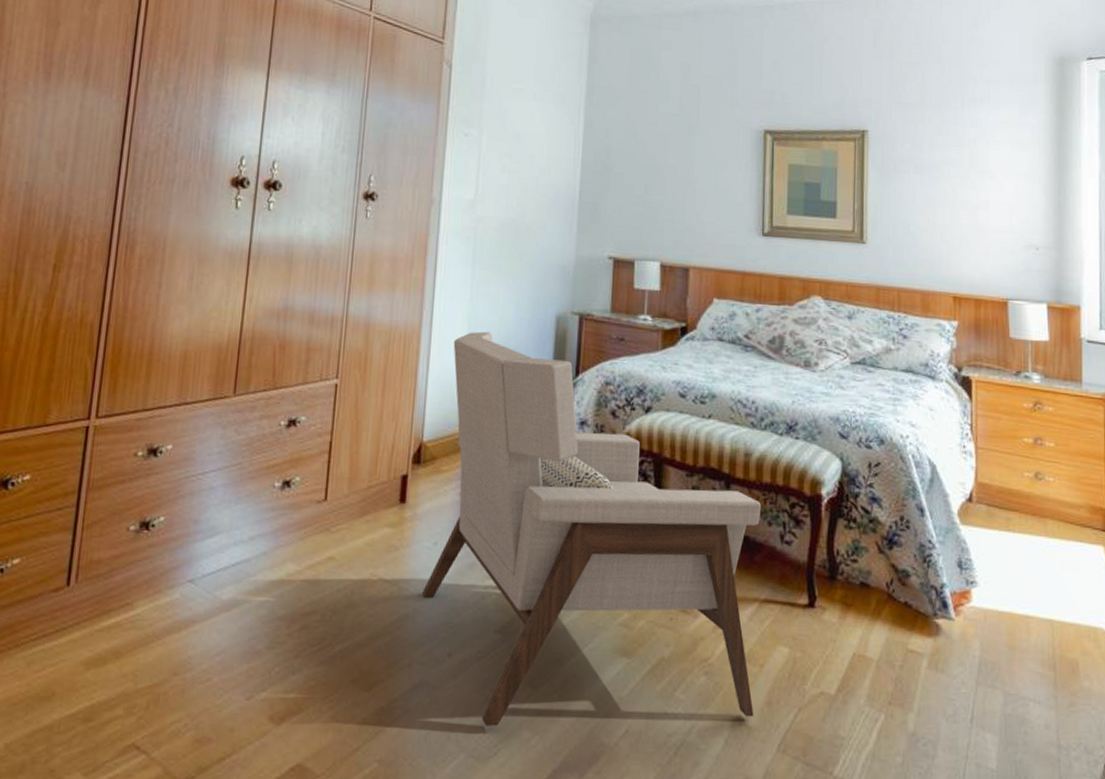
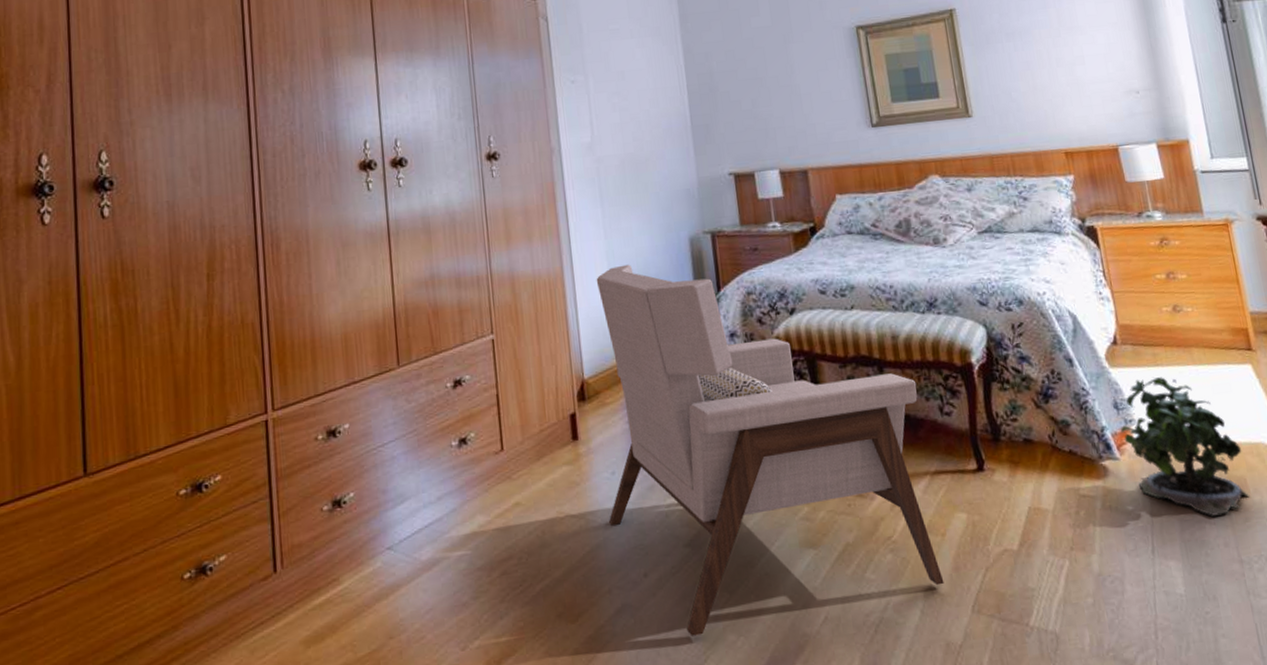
potted plant: none [960,542,1080,695] -> present [1120,377,1250,516]

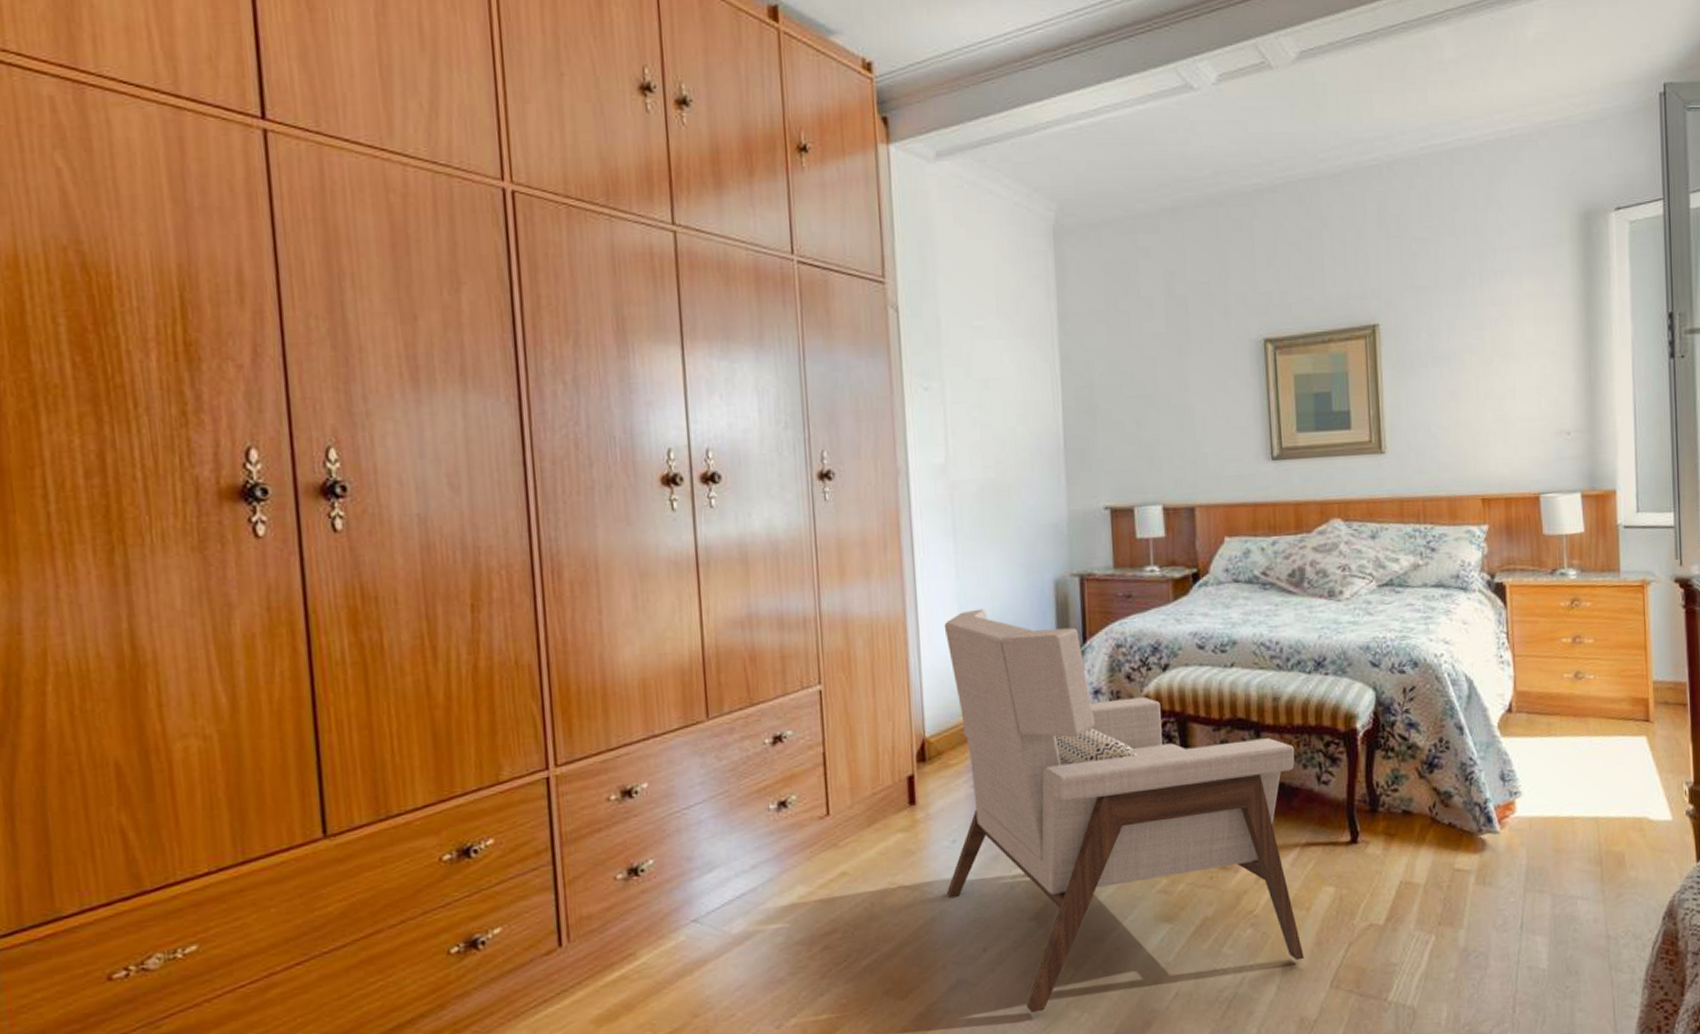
potted plant: present [1120,377,1250,516] -> none [1504,748,1626,892]

